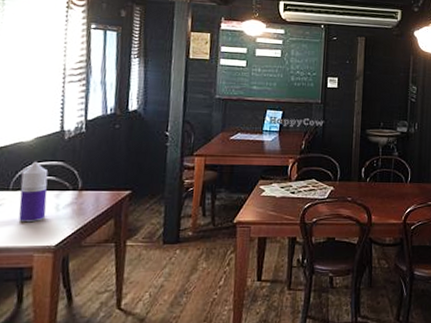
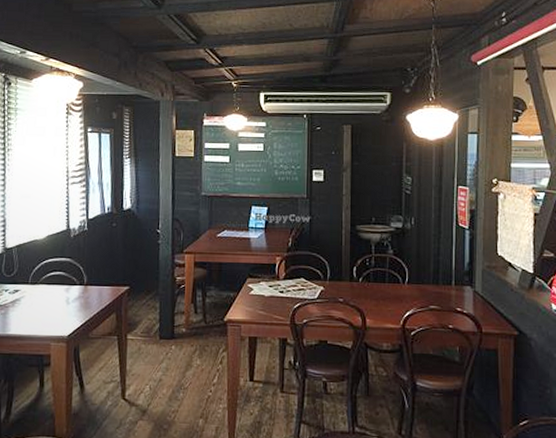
bottle: present [18,161,49,223] -> none [37,257,59,314]

